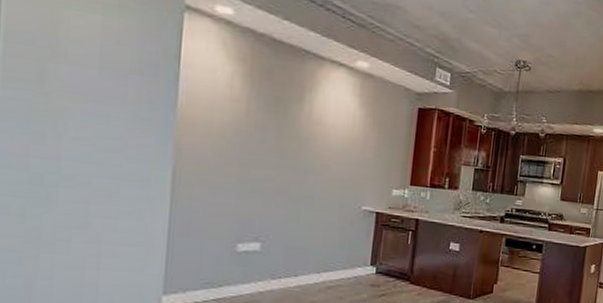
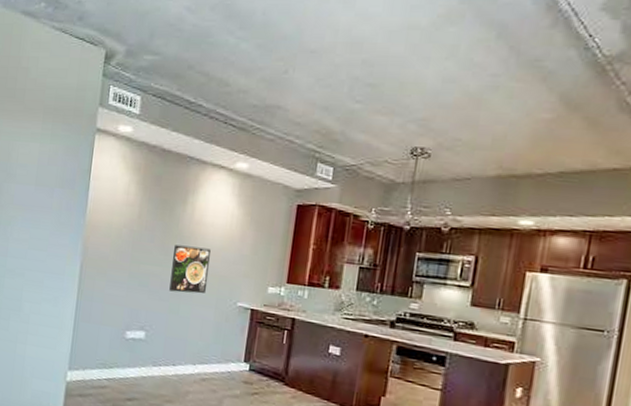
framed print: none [287,146,332,199] -> present [169,244,211,294]

